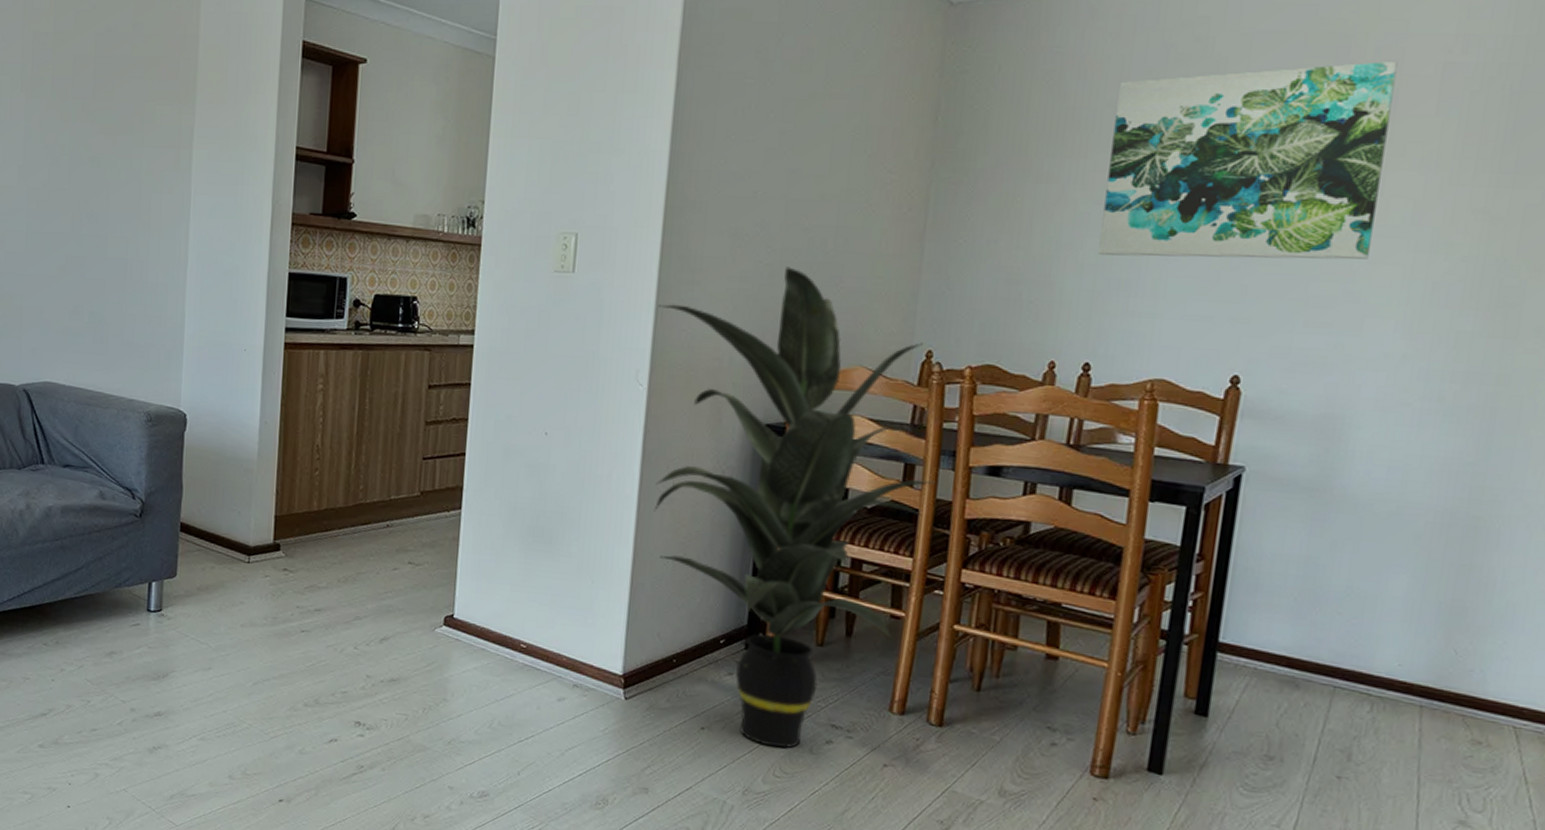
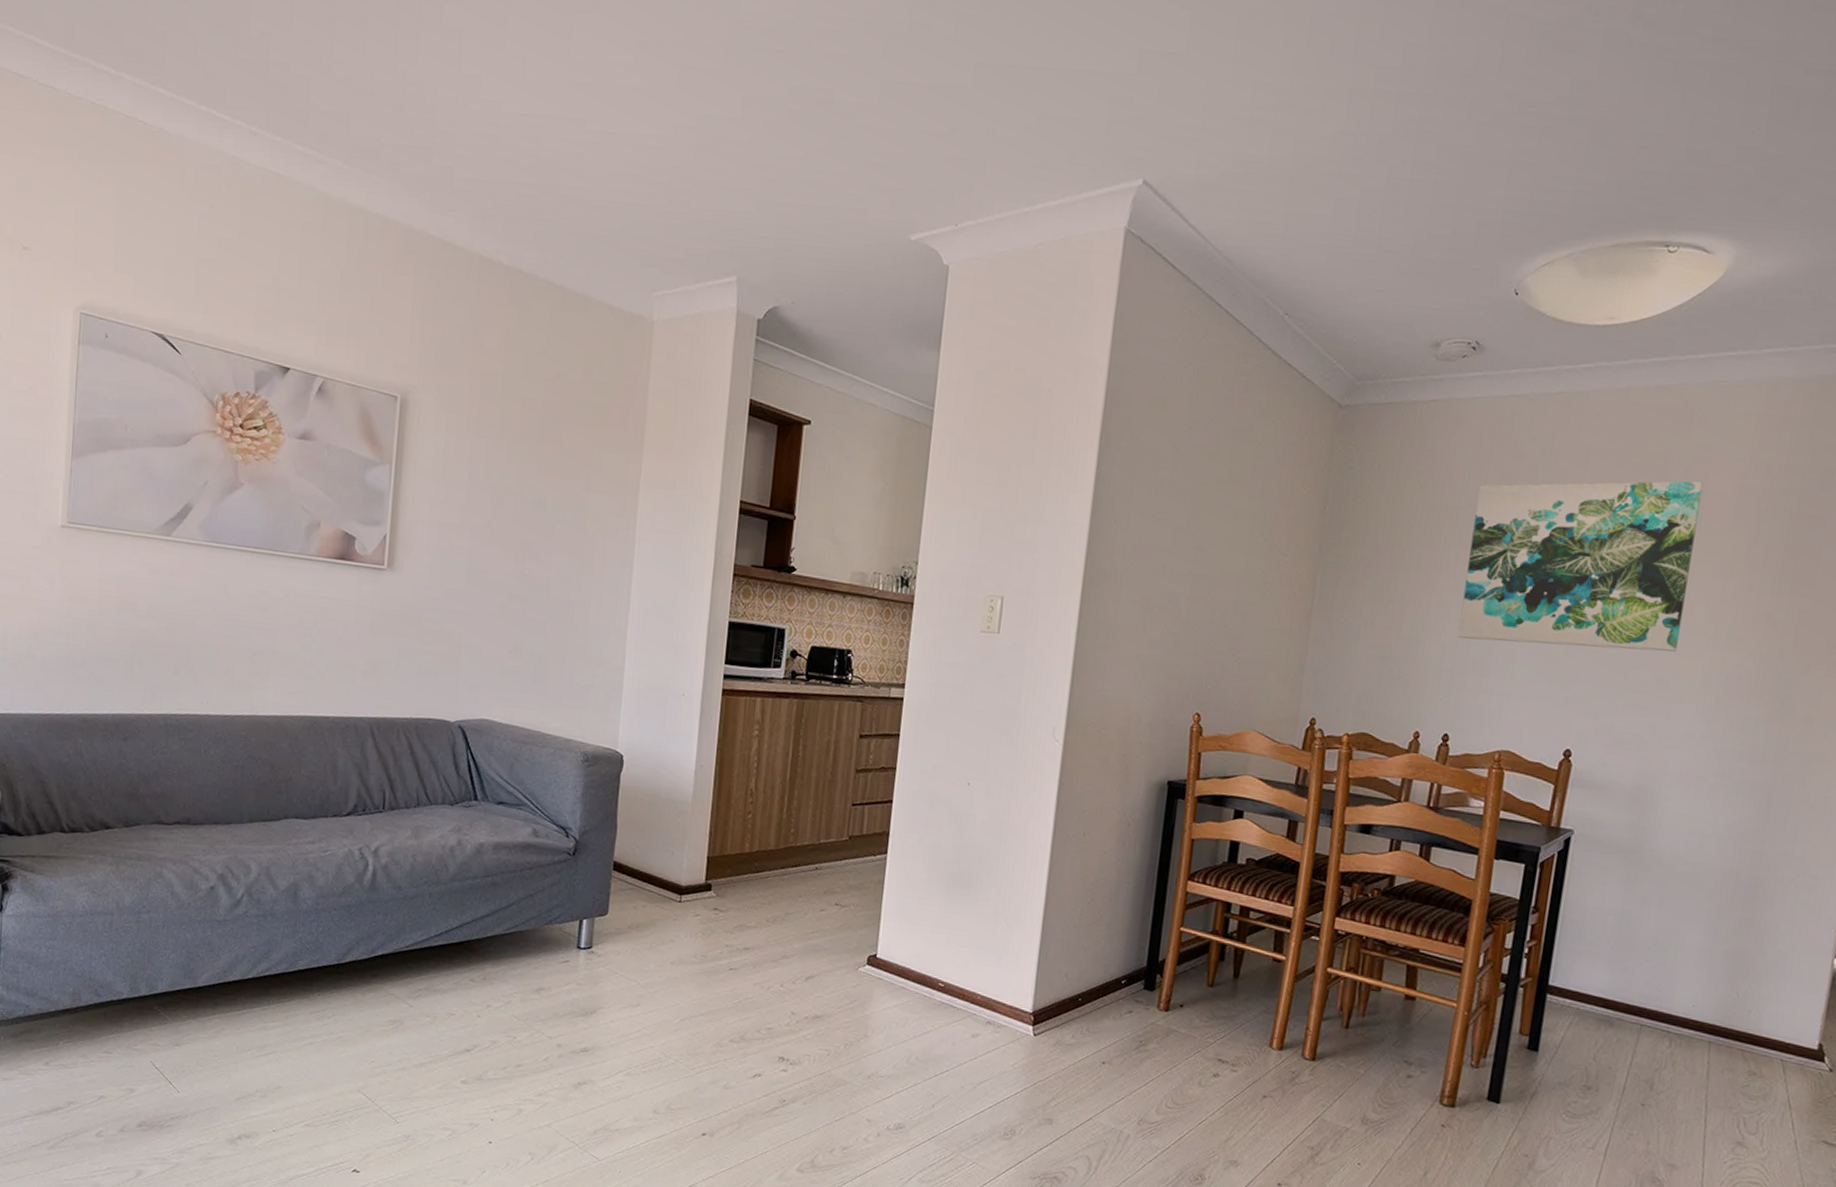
indoor plant: present [653,266,935,748] -> none [1065,636,1315,1081]

